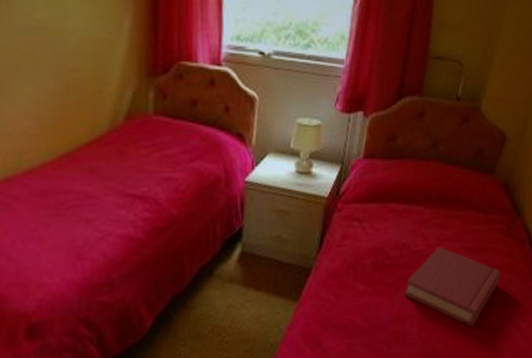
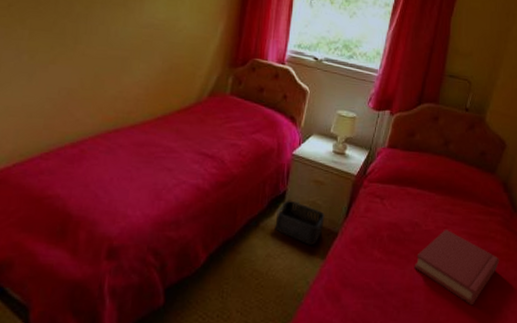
storage bin: none [233,237,294,288] -> present [275,200,325,245]

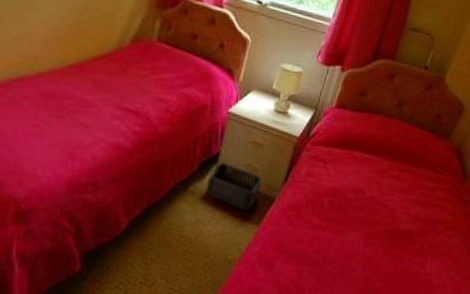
hardback book: present [413,229,499,306] -> none [354,196,443,273]

